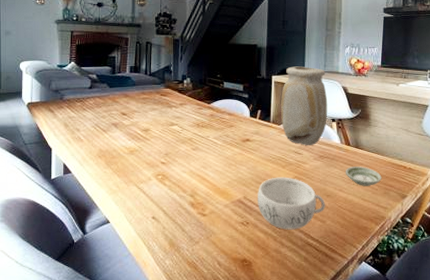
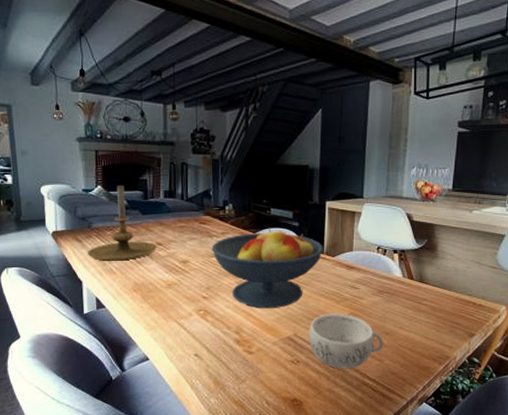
candle holder: none [58,61,122,130] -> present [87,185,157,261]
fruit bowl: none [170,99,270,173] -> present [211,227,323,309]
vase: present [281,66,328,145] -> none [336,190,389,279]
saucer: present [345,166,382,186] -> none [406,302,448,324]

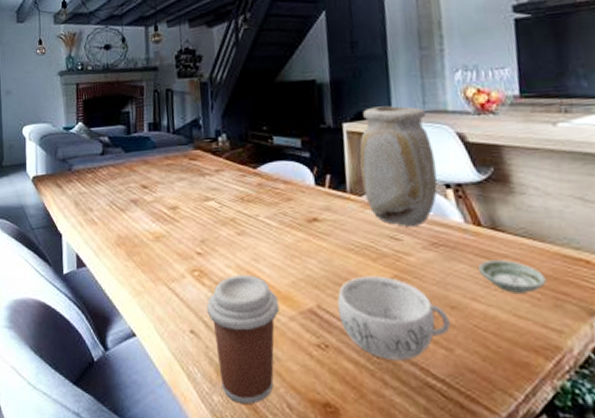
candle holder: present [87,185,157,261] -> none [67,119,142,209]
coffee cup: none [209,313,266,403] -> present [207,275,279,404]
fruit bowl: present [211,227,323,309] -> none [204,161,346,269]
vase: none [336,190,389,279] -> present [359,105,438,226]
saucer: none [406,302,448,324] -> present [477,260,547,293]

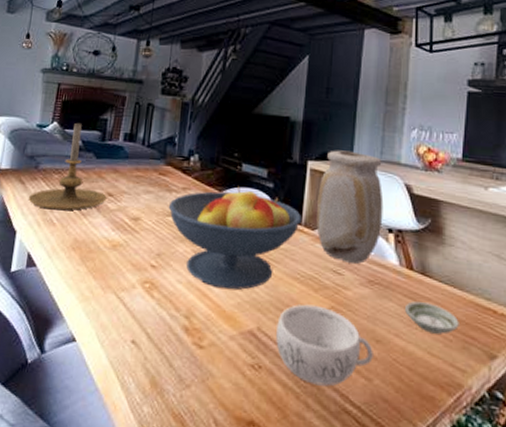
candle holder: none [67,119,142,209] -> present [28,122,107,211]
fruit bowl: none [204,161,346,269] -> present [168,186,301,290]
coffee cup: present [207,275,279,404] -> none [152,291,222,417]

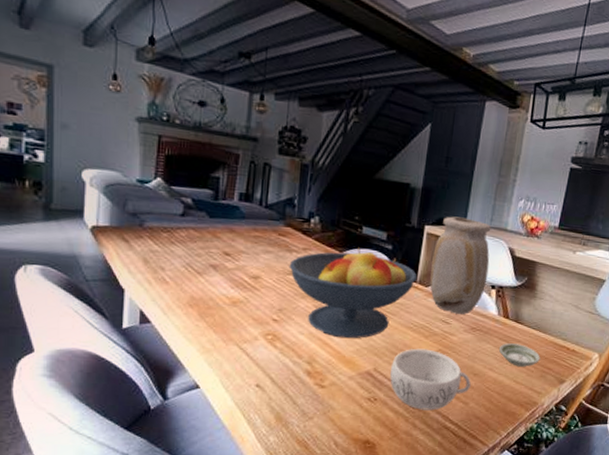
candle holder: present [28,122,107,211] -> none [134,179,224,270]

